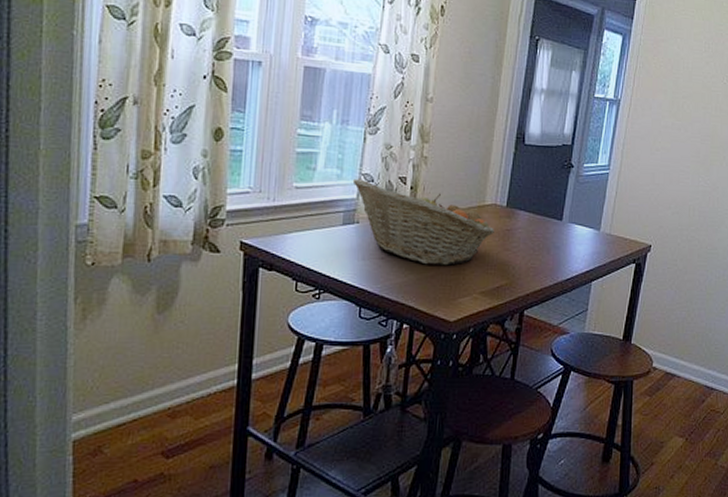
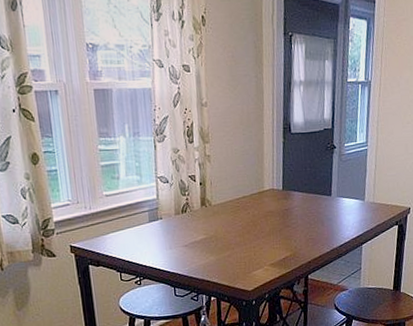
fruit basket: present [352,178,494,266] -> none [151,181,275,247]

